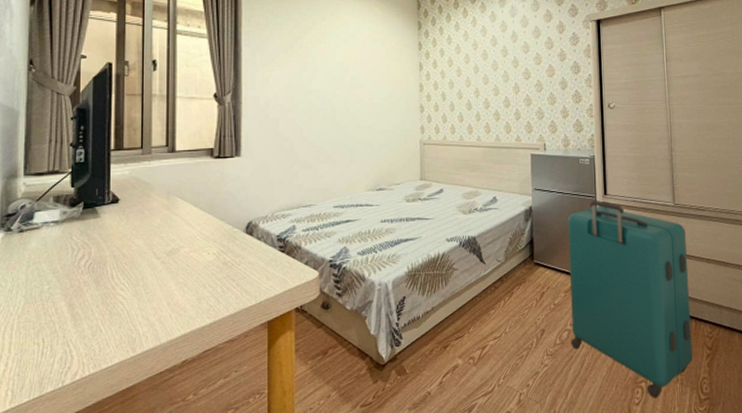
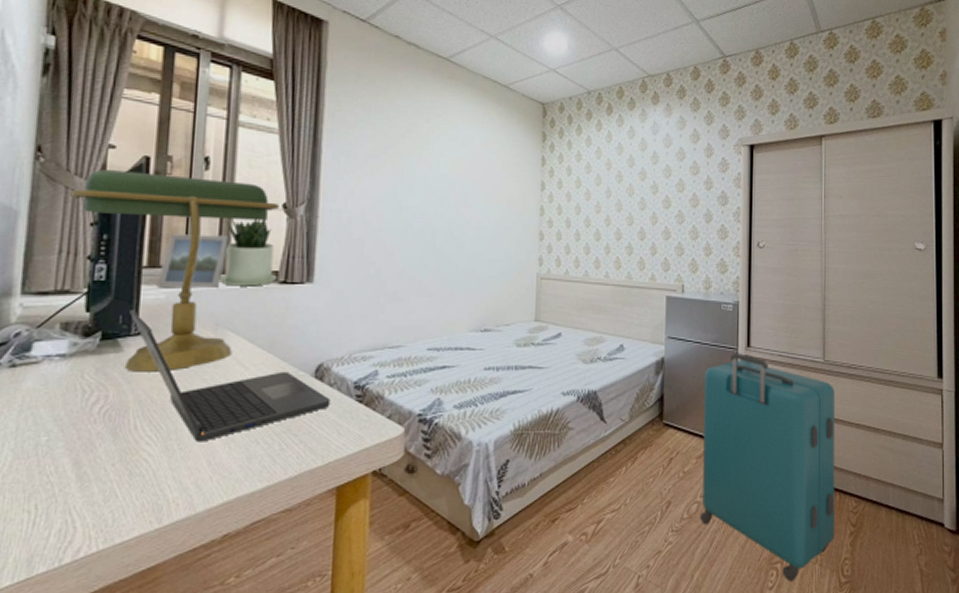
desk lamp: none [54,75,212,233] -> present [68,170,280,372]
laptop: none [103,184,259,287] -> present [130,310,331,442]
picture frame: none [122,122,175,166] -> present [156,234,231,289]
planter: none [168,107,213,162] -> present [219,218,278,287]

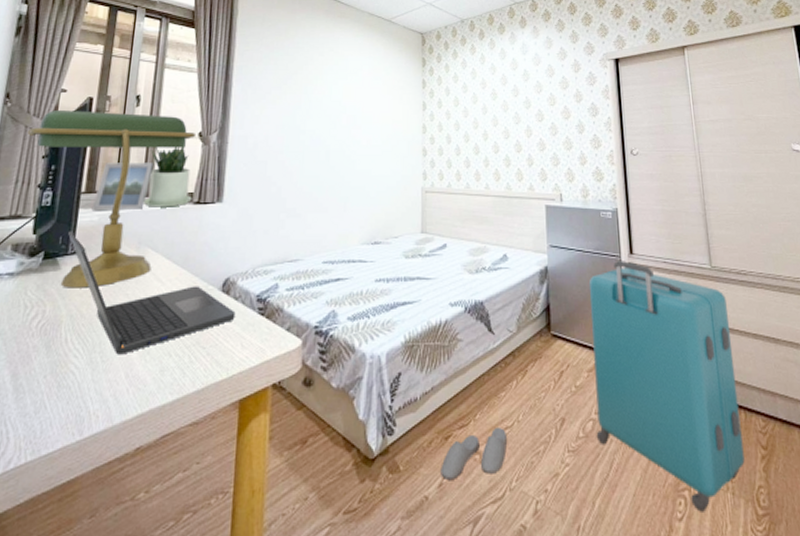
slippers: none [546,511,613,560] -> present [440,428,507,481]

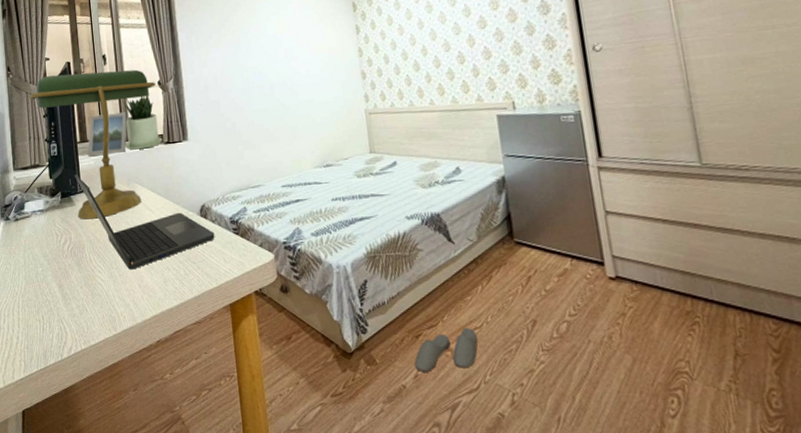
suitcase: present [588,261,745,512] -> none [552,165,752,411]

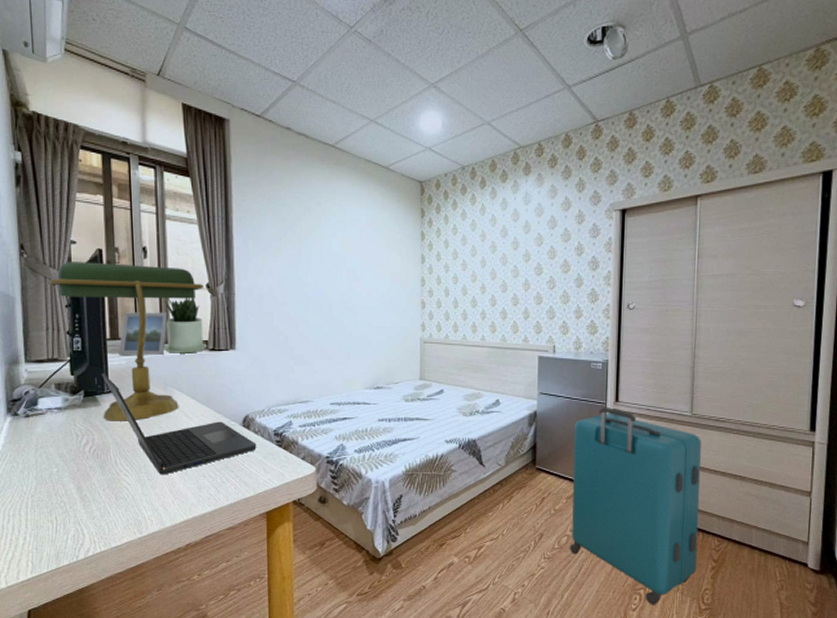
slippers: present [414,328,478,373] -> none [436,539,492,576]
suitcase: none [552,165,752,411] -> present [569,407,702,605]

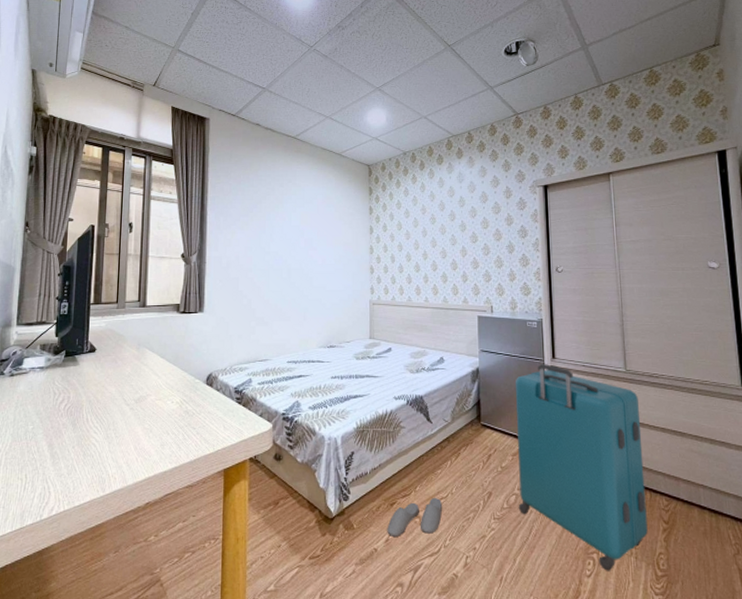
desk lamp: present [47,262,204,421] -> none [44,236,180,380]
laptop: present [102,373,257,475] -> none [83,334,218,432]
picture frame: present [118,312,169,356] -> none [99,279,147,319]
planter: present [163,297,208,353] -> none [140,266,179,316]
slippers: none [436,539,492,576] -> present [387,498,442,538]

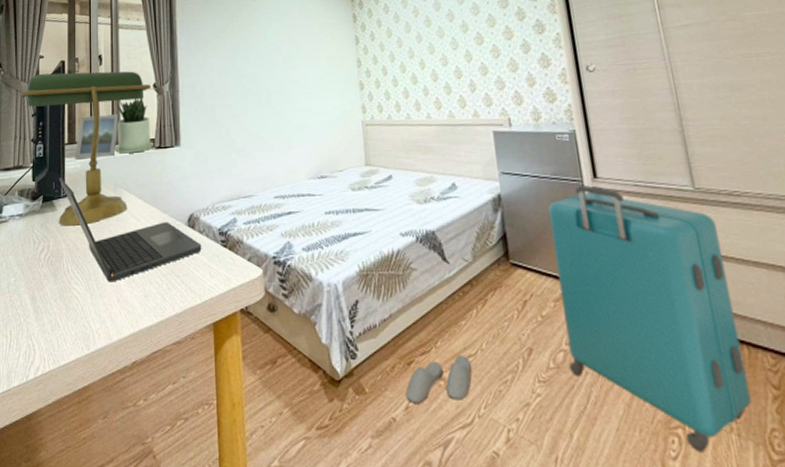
desk lamp: none [44,236,180,380] -> present [18,71,152,226]
laptop: none [83,334,218,432] -> present [59,177,202,282]
picture frame: none [99,279,147,319] -> present [74,114,120,160]
planter: none [140,266,179,316] -> present [114,98,154,154]

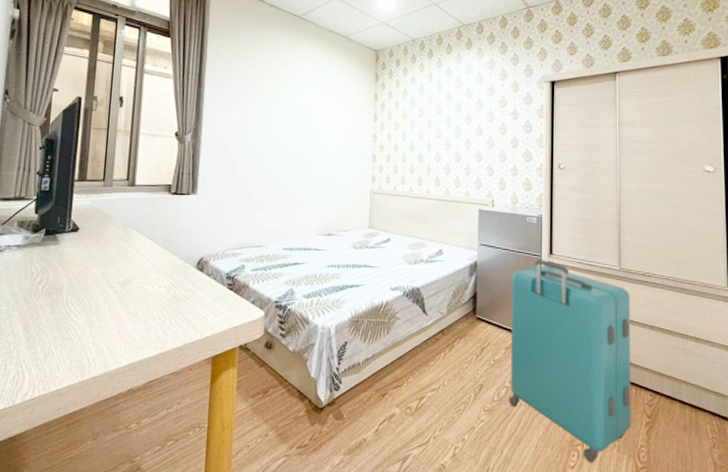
desk lamp: present [18,71,152,226] -> none [25,107,173,261]
laptop: present [59,177,202,282] -> none [65,213,209,316]
picture frame: present [74,114,120,160] -> none [84,155,137,198]
planter: present [114,98,154,154] -> none [128,143,171,196]
slippers: present [405,356,472,405] -> none [377,390,433,428]

